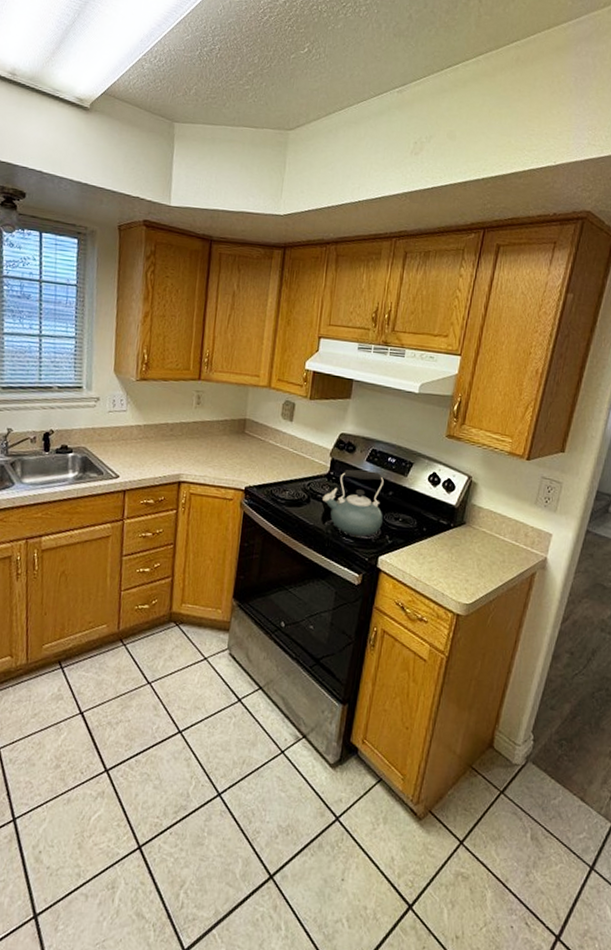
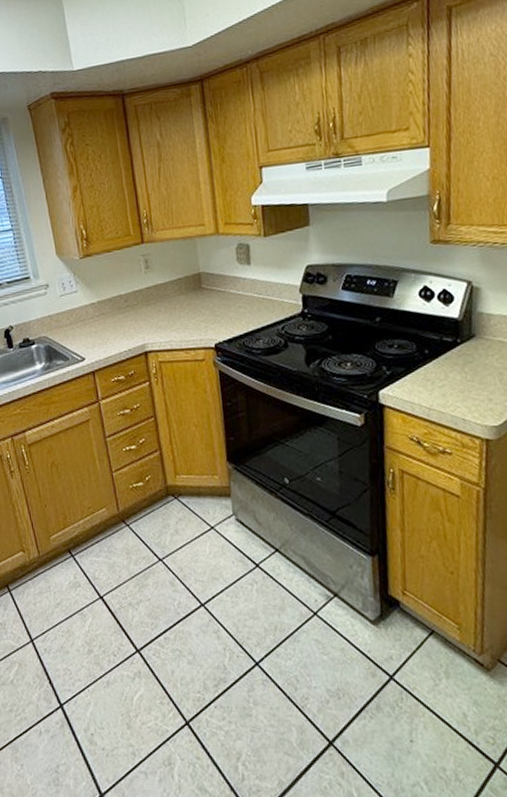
kettle: present [321,469,384,537] -> none [300,299,376,374]

